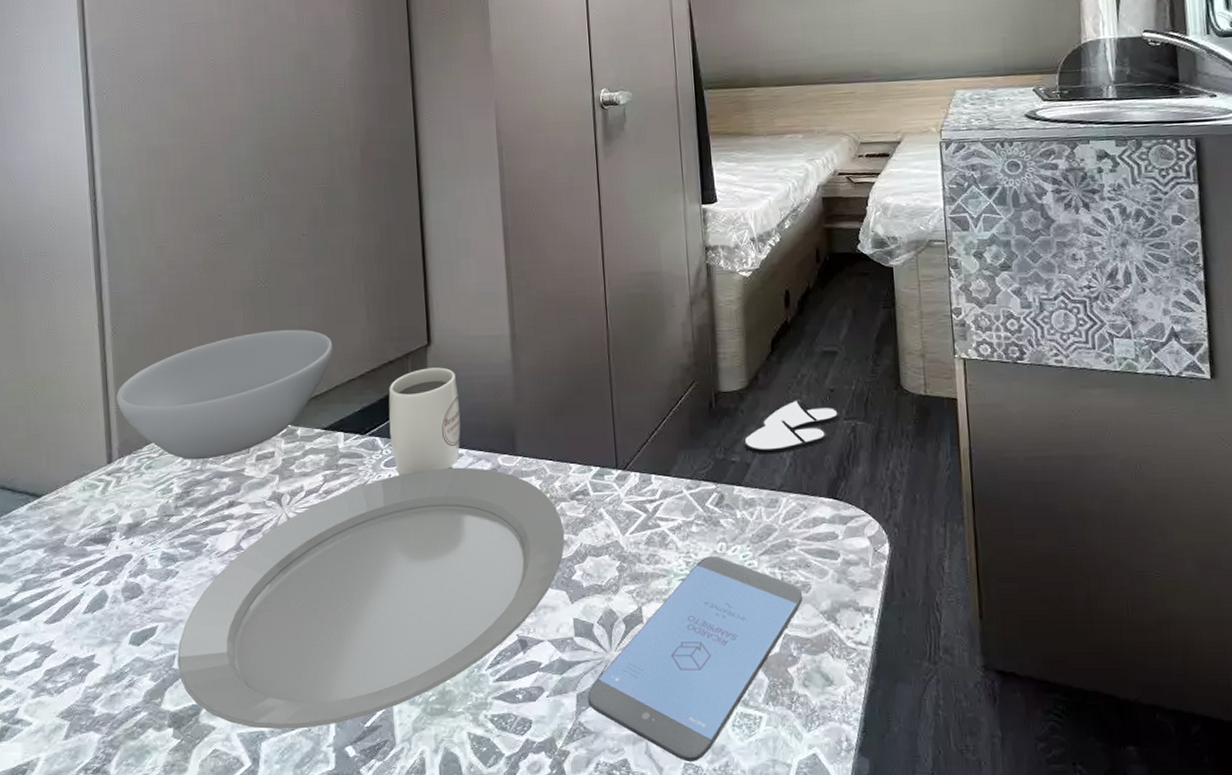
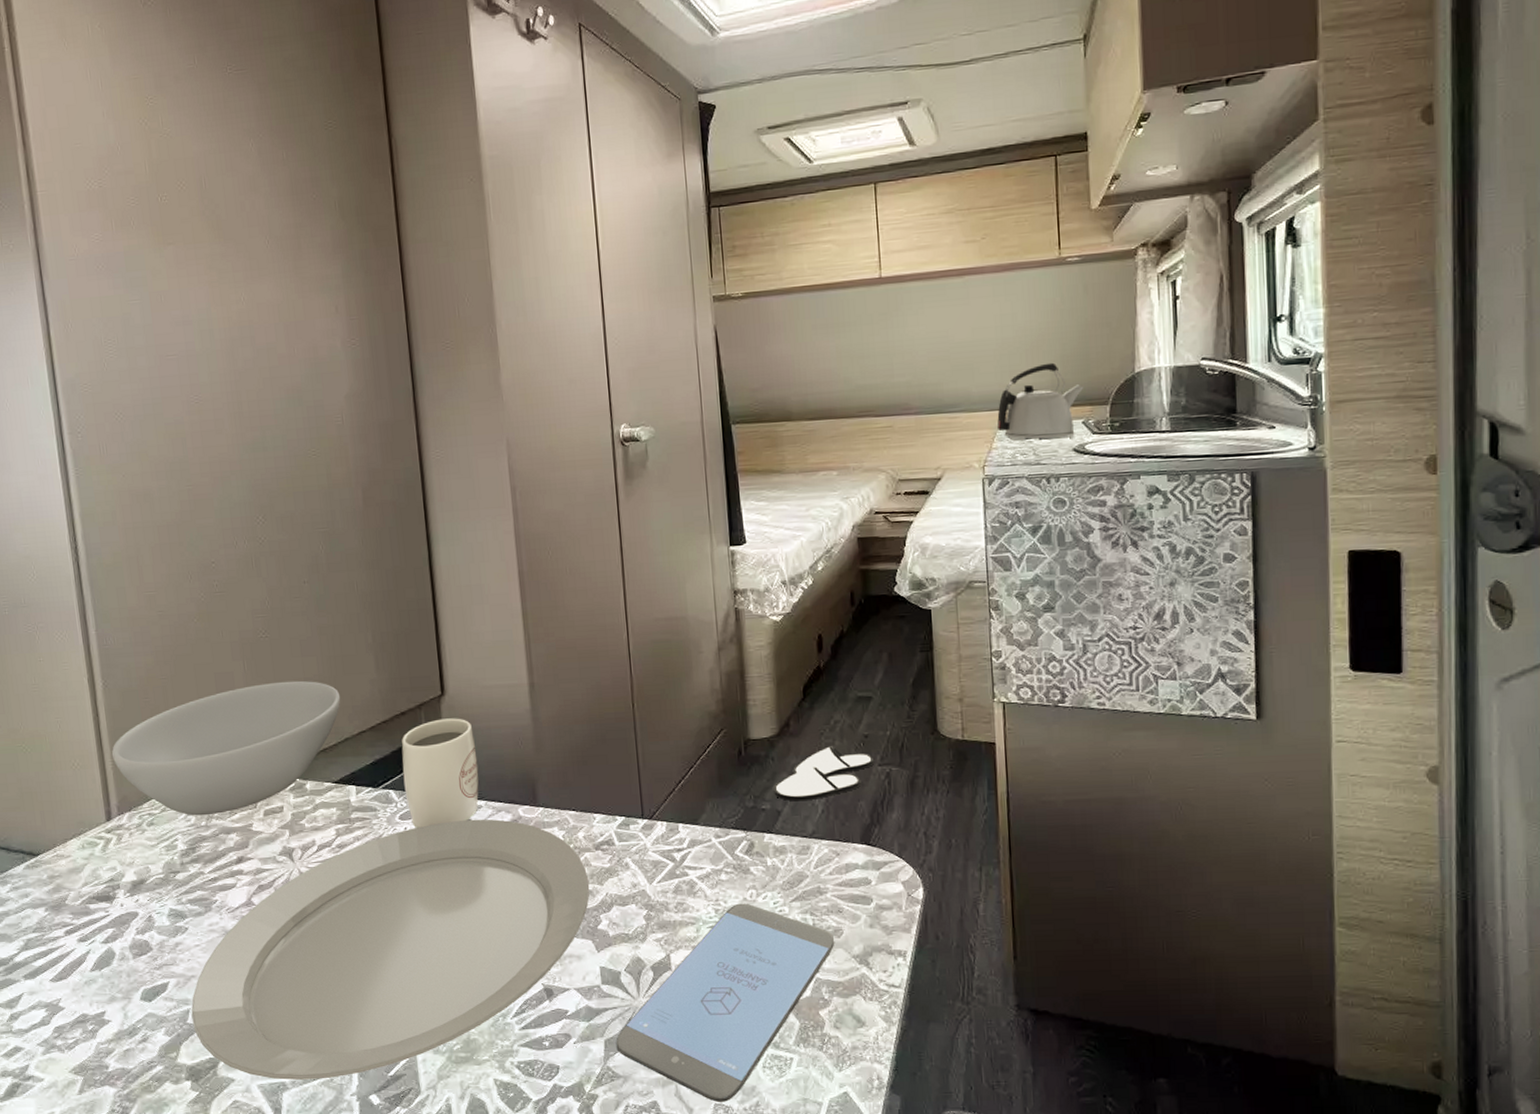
kettle: none [952,34,1034,108] -> present [997,362,1084,442]

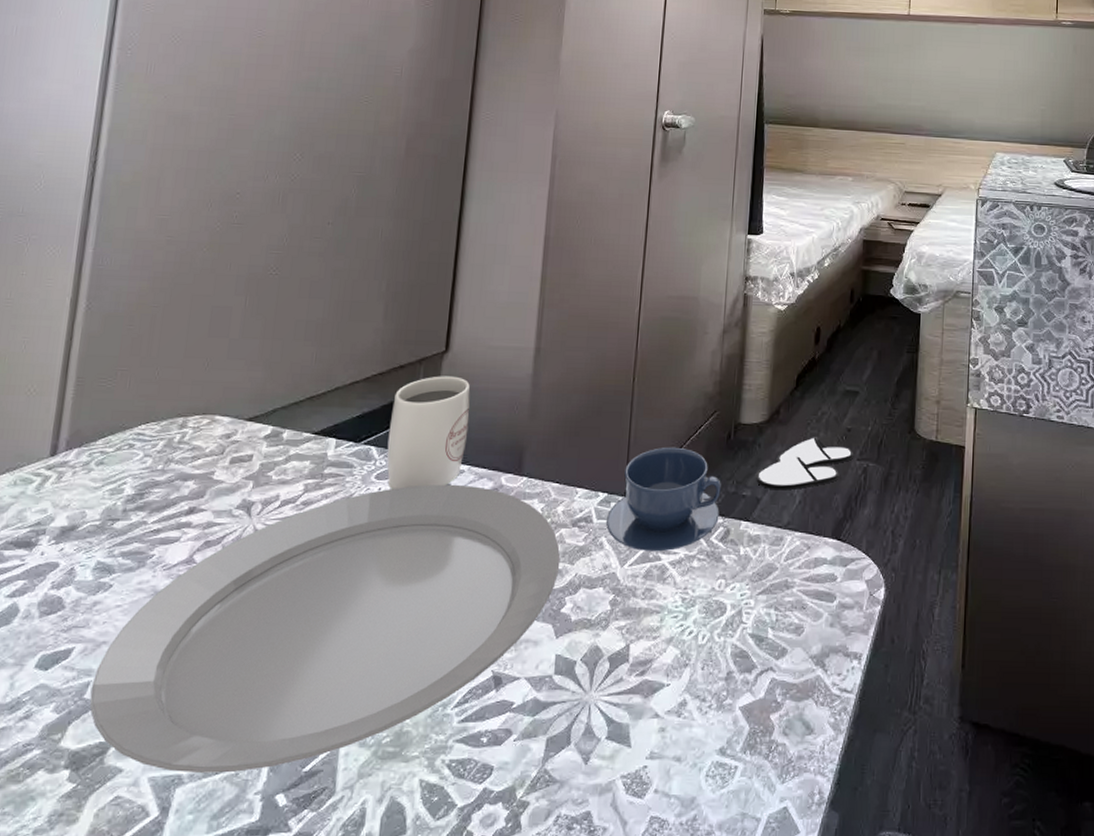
soup bowl: present [111,680,341,816] -> none [75,321,341,459]
smartphone: present [616,903,834,1102] -> none [558,593,794,815]
teacup: none [628,767,741,869] -> present [606,447,721,552]
kettle: present [997,362,1084,442] -> none [994,106,1068,174]

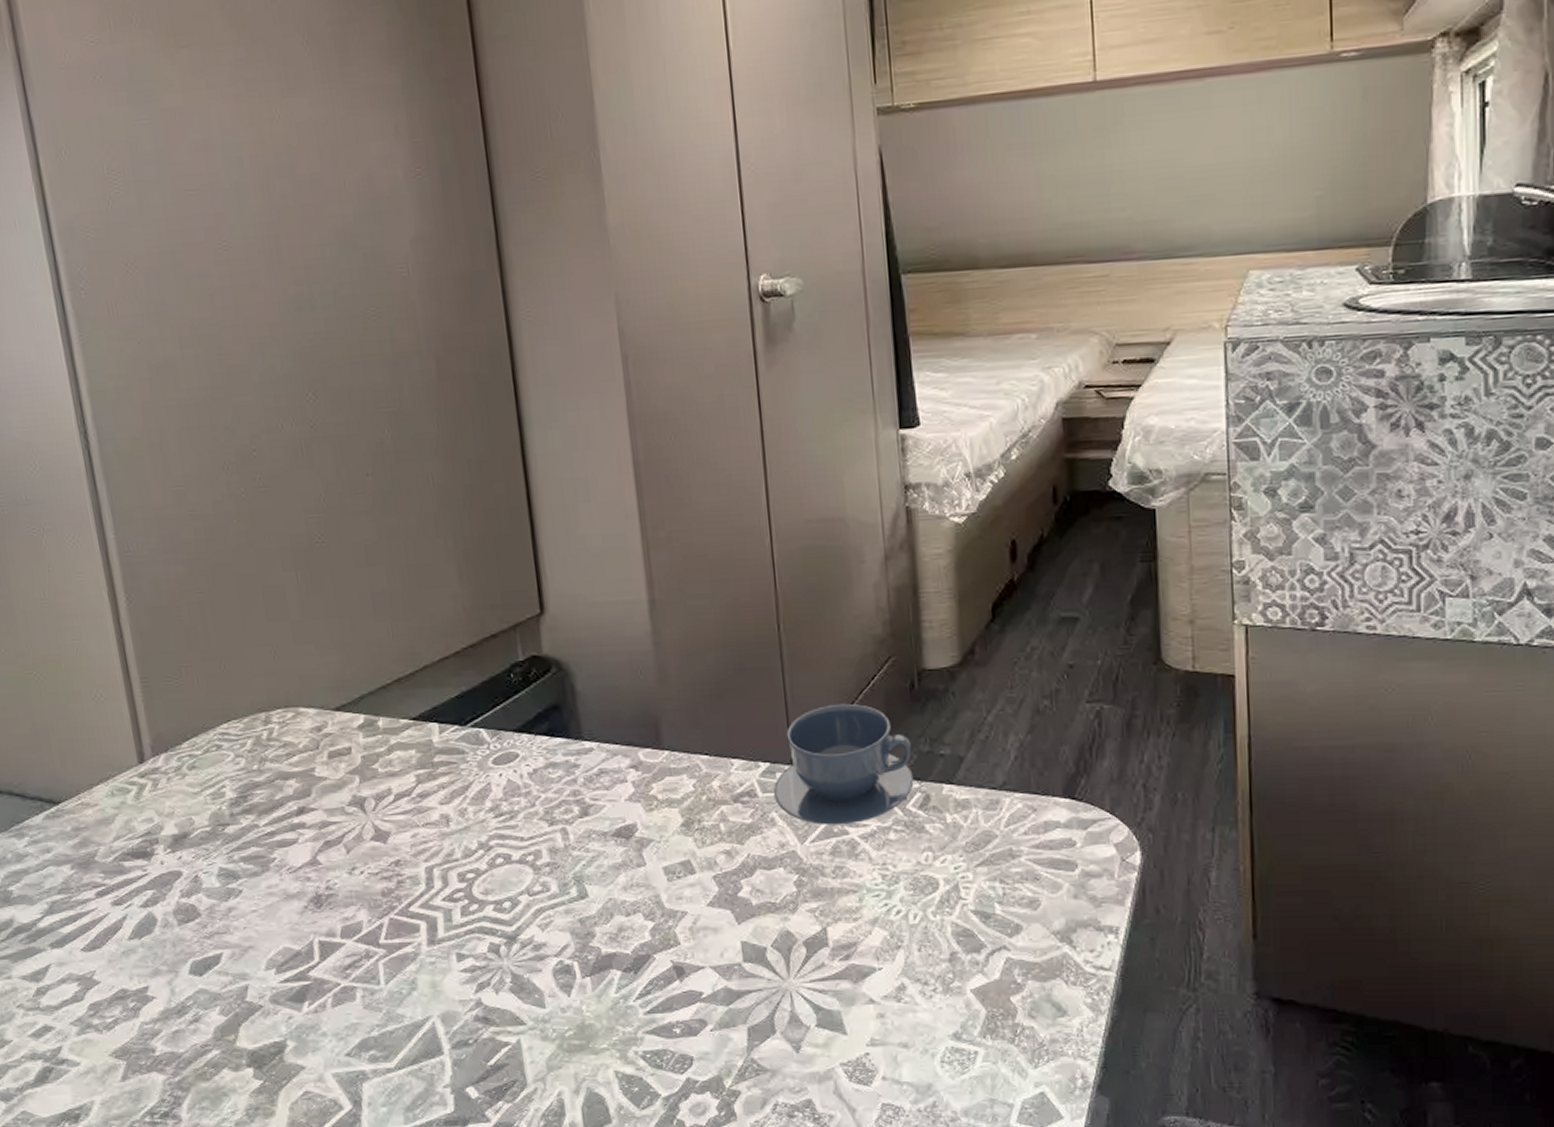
plate: present [89,484,561,773] -> none [250,764,728,1068]
mug: present [386,376,471,489] -> none [492,641,590,774]
slippers: present [755,437,853,491] -> none [953,678,1080,746]

